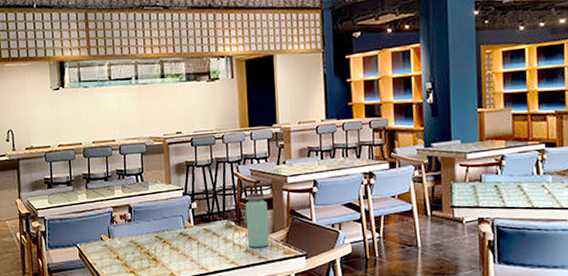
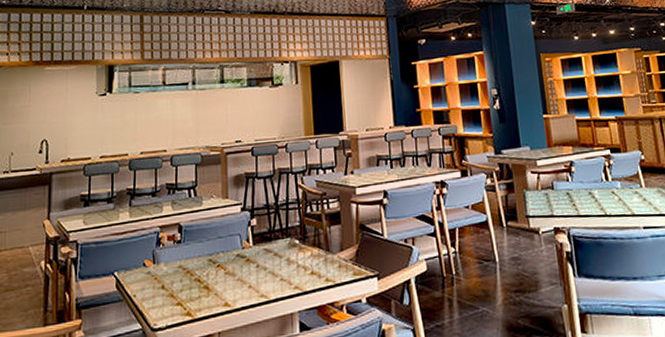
bottle: present [245,193,270,247] -> none [310,206,338,269]

